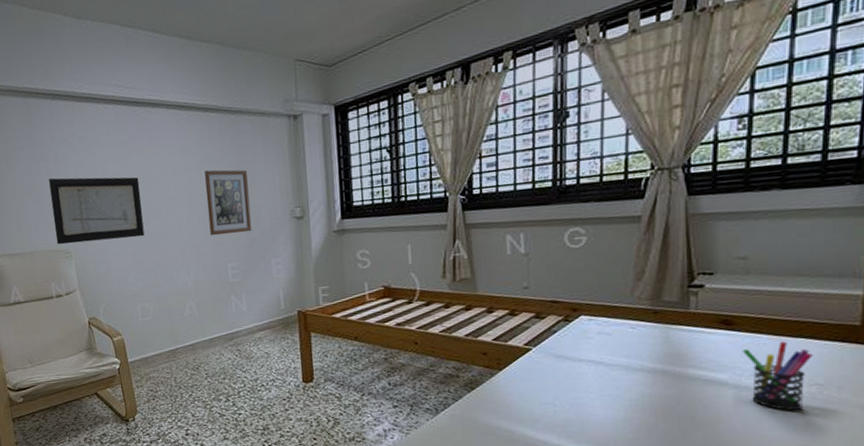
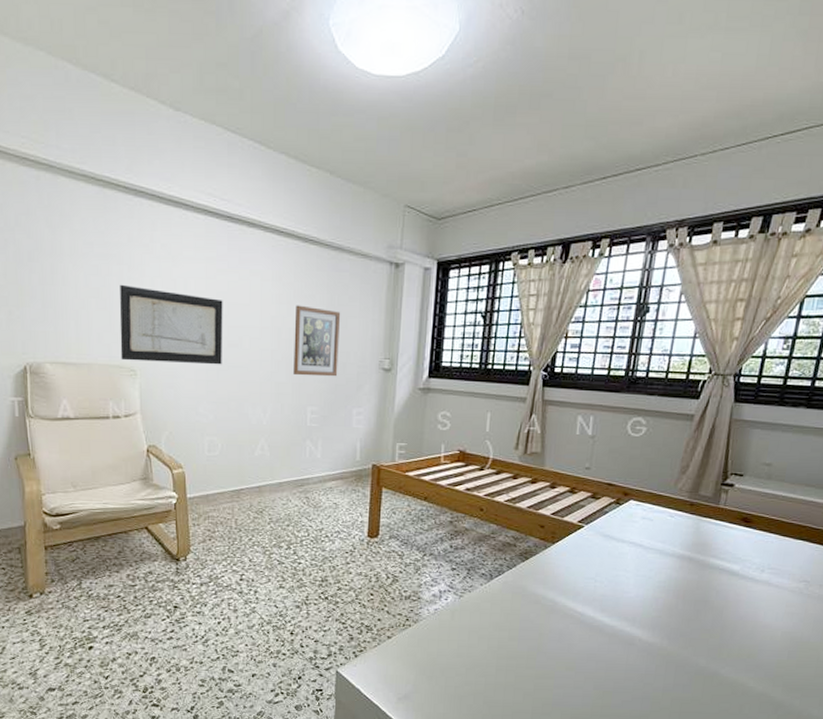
pen holder: present [741,341,813,411] -> none [753,541,807,603]

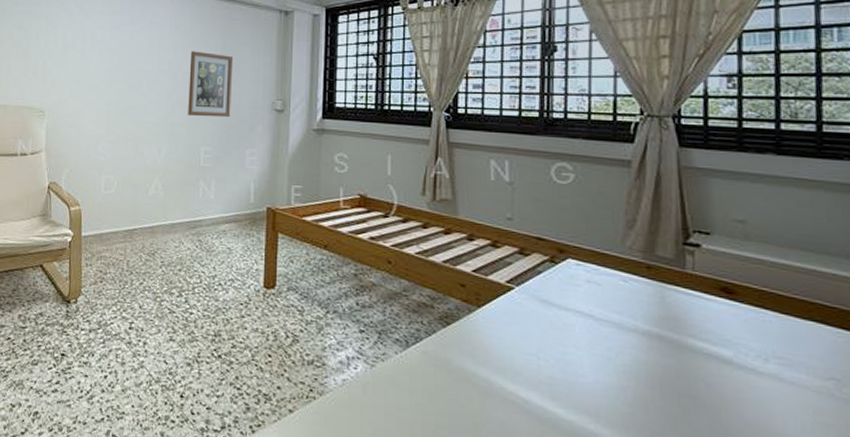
wall art: present [119,284,223,365] -> none [32,36,125,106]

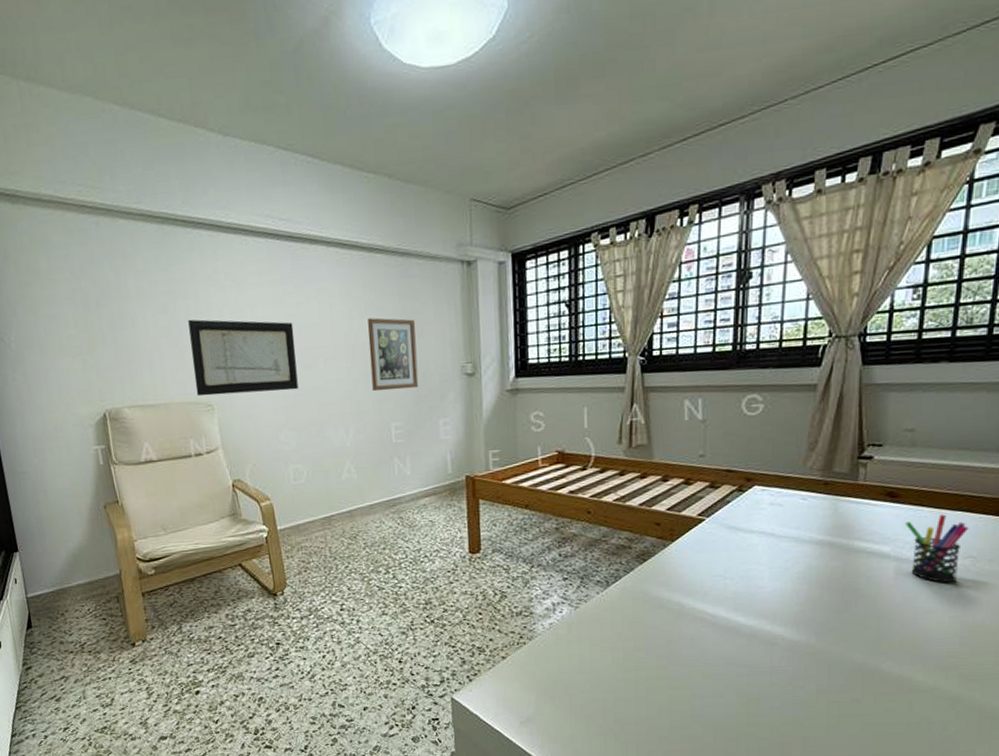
wall art: none [32,36,125,106] -> present [188,319,299,397]
pen holder: none [745,321,826,408] -> present [904,514,969,583]

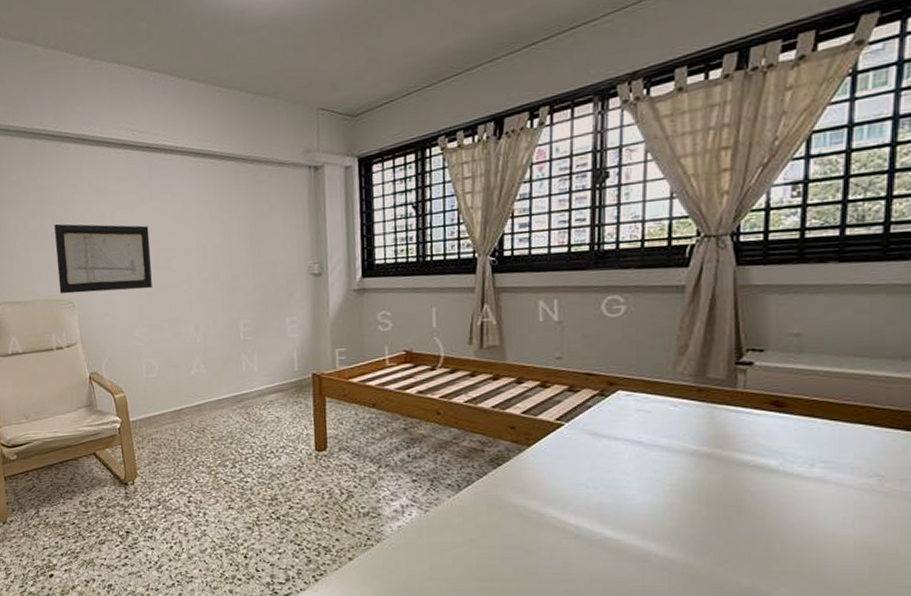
wall art: present [368,317,419,392] -> none [218,220,267,291]
pen holder: present [904,514,969,583] -> none [794,427,873,504]

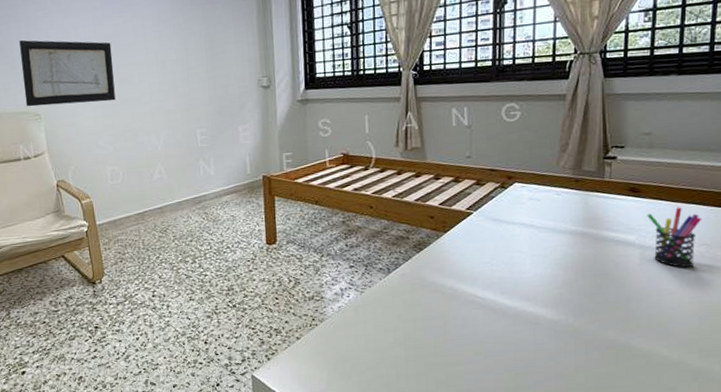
pen holder: none [794,427,873,504] -> present [646,207,702,268]

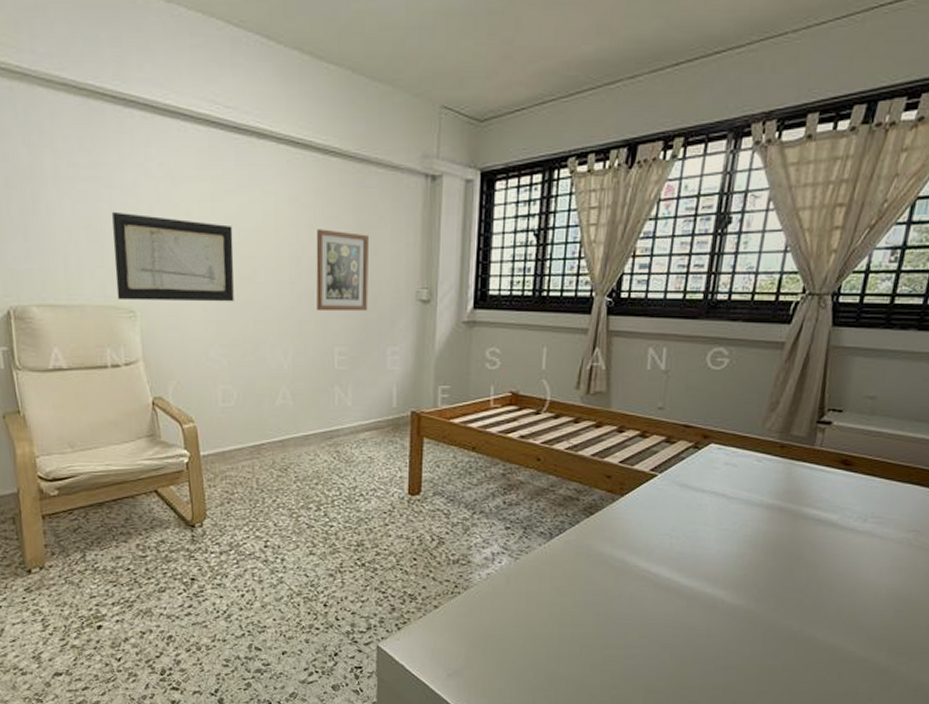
wall art: none [176,38,221,102] -> present [316,229,370,312]
pen holder: present [646,207,702,268] -> none [854,486,917,556]

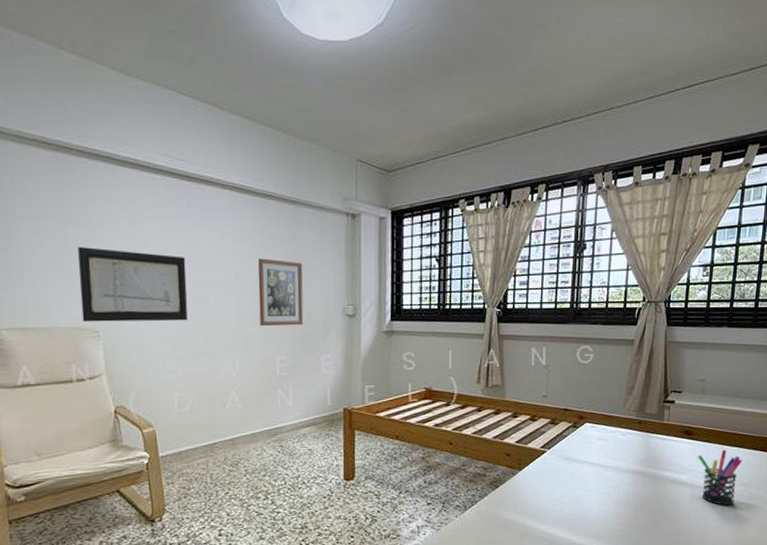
pen holder: none [854,486,917,556] -> present [697,449,743,506]

